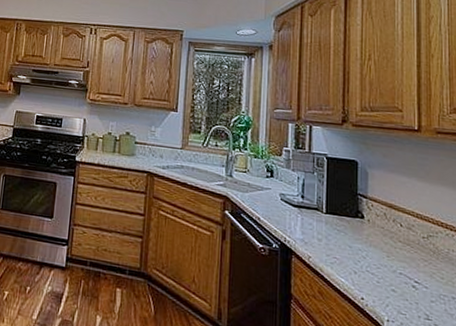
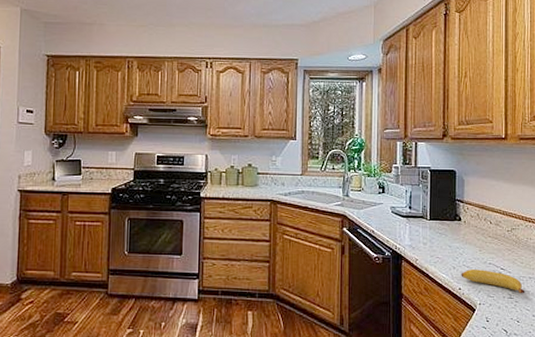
banana: none [364,277,447,317] -> present [461,269,525,294]

